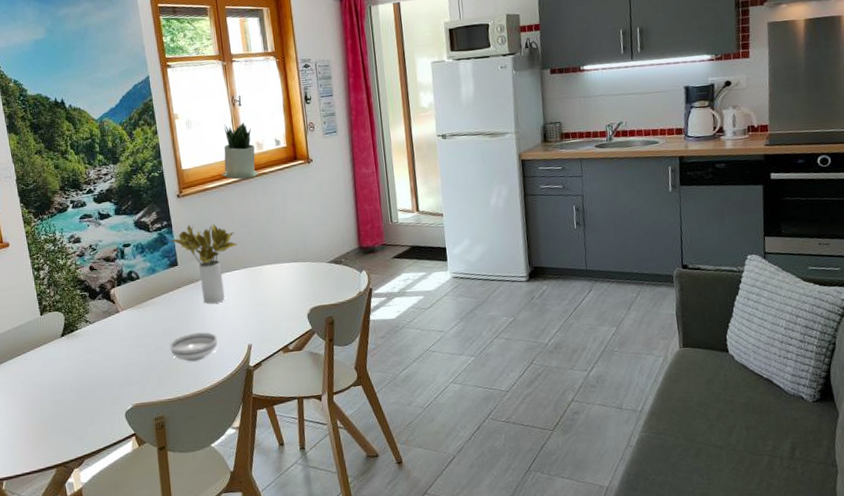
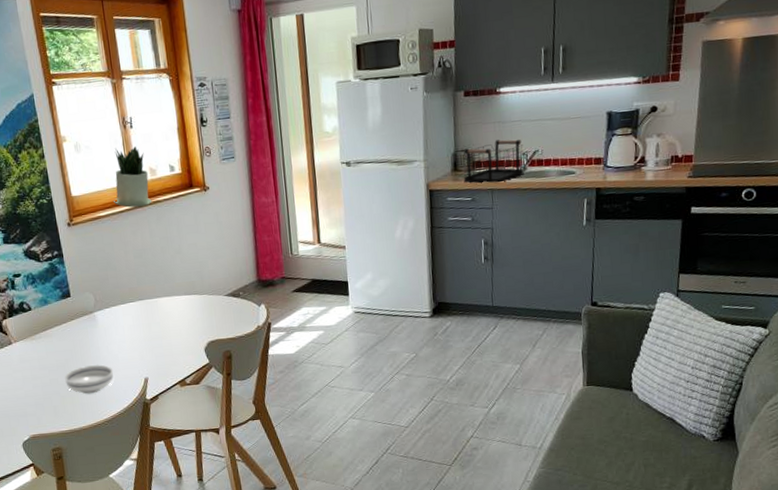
flower bouquet: present [170,224,237,304] -> none [62,254,131,337]
dish rack: none [552,112,610,153] -> present [463,139,524,184]

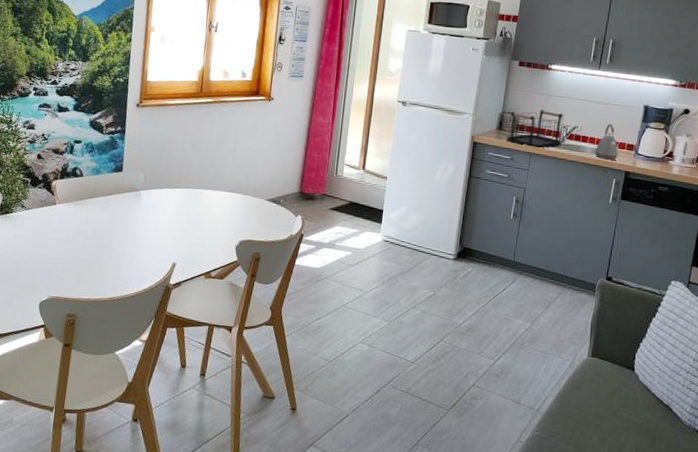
bowl: present [65,364,114,394] -> none [96,239,145,268]
planter: present [114,147,152,208] -> none [184,46,222,104]
kettle: none [560,140,587,181] -> present [594,124,619,161]

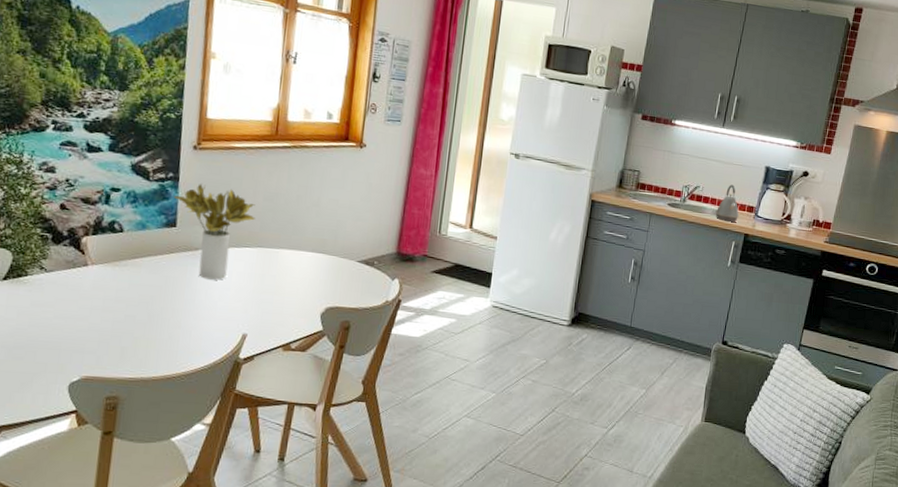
flower bouquet: none [120,134,184,216] -> present [173,183,255,280]
dish rack: present [506,110,565,149] -> none [626,167,687,209]

